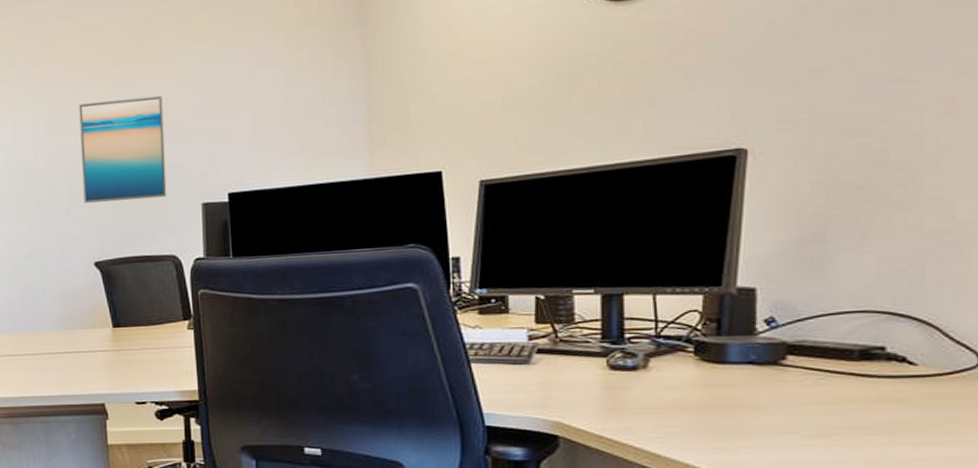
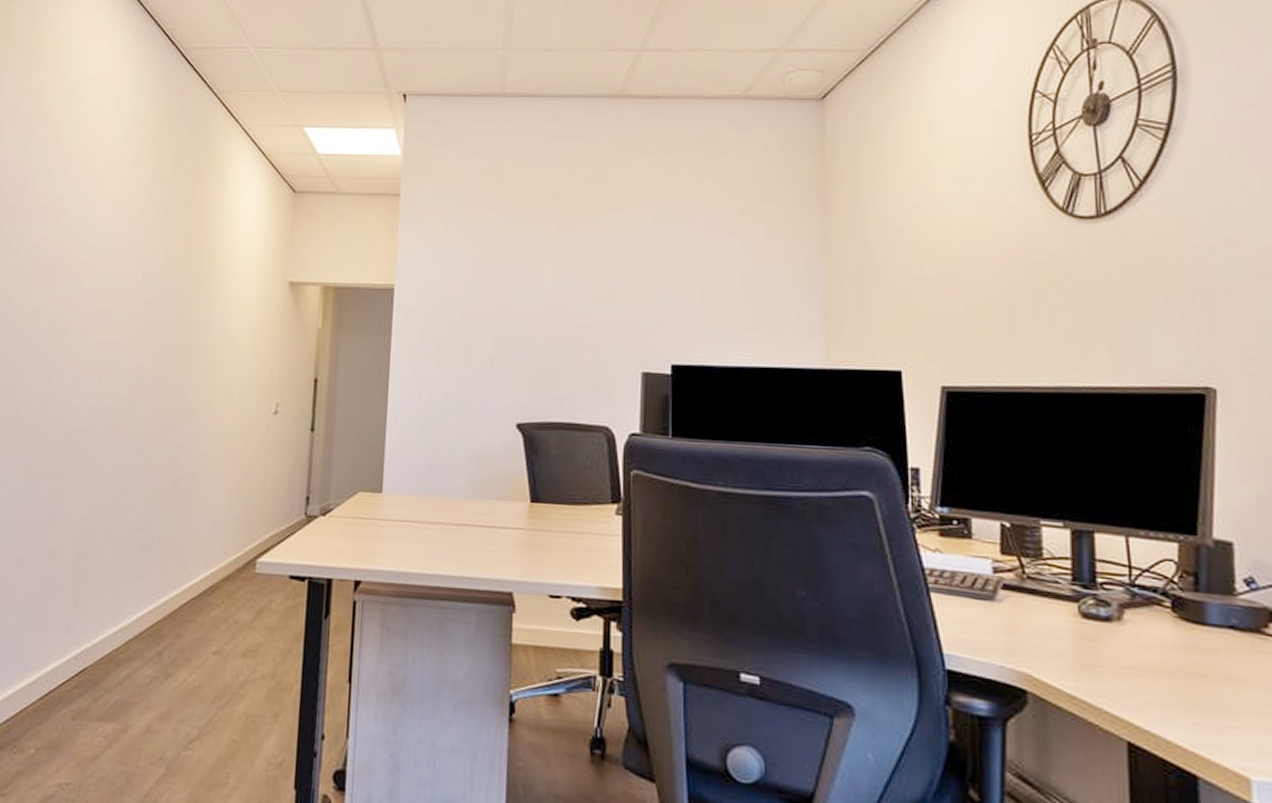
wall art: present [79,96,167,203] -> none [511,247,607,361]

